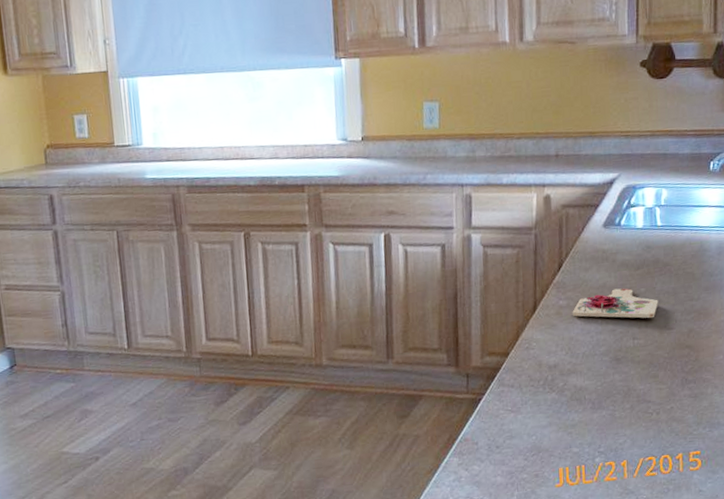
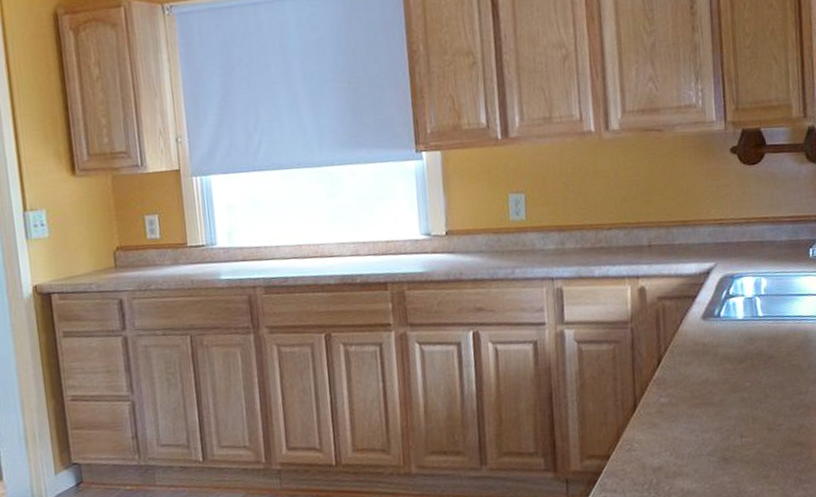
cutting board: present [572,288,658,319] -> none [674,383,765,415]

